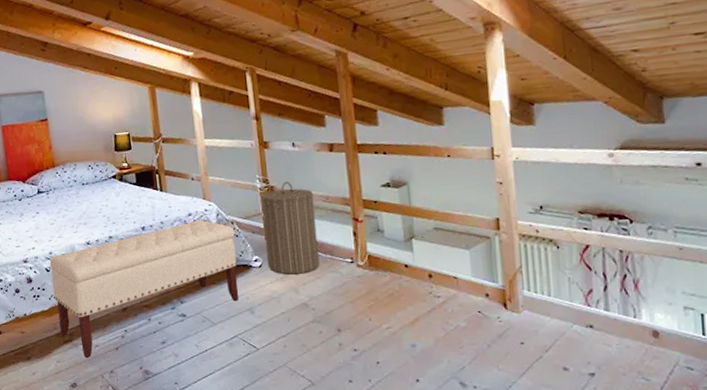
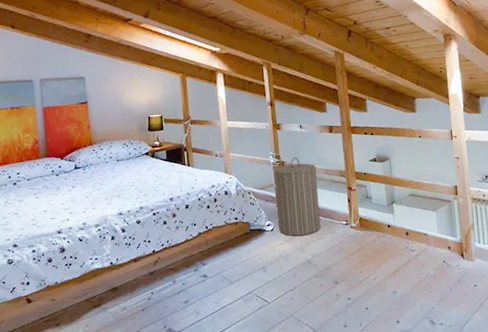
bench: present [49,219,239,359] -> none [82,190,254,322]

